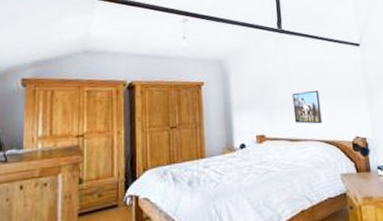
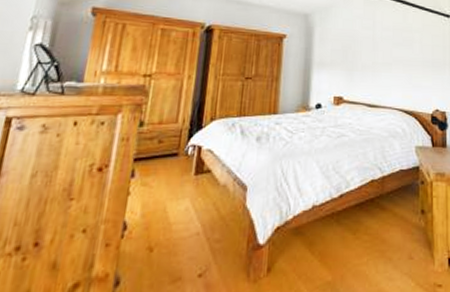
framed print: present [292,90,322,124] -> none [375,57,403,92]

